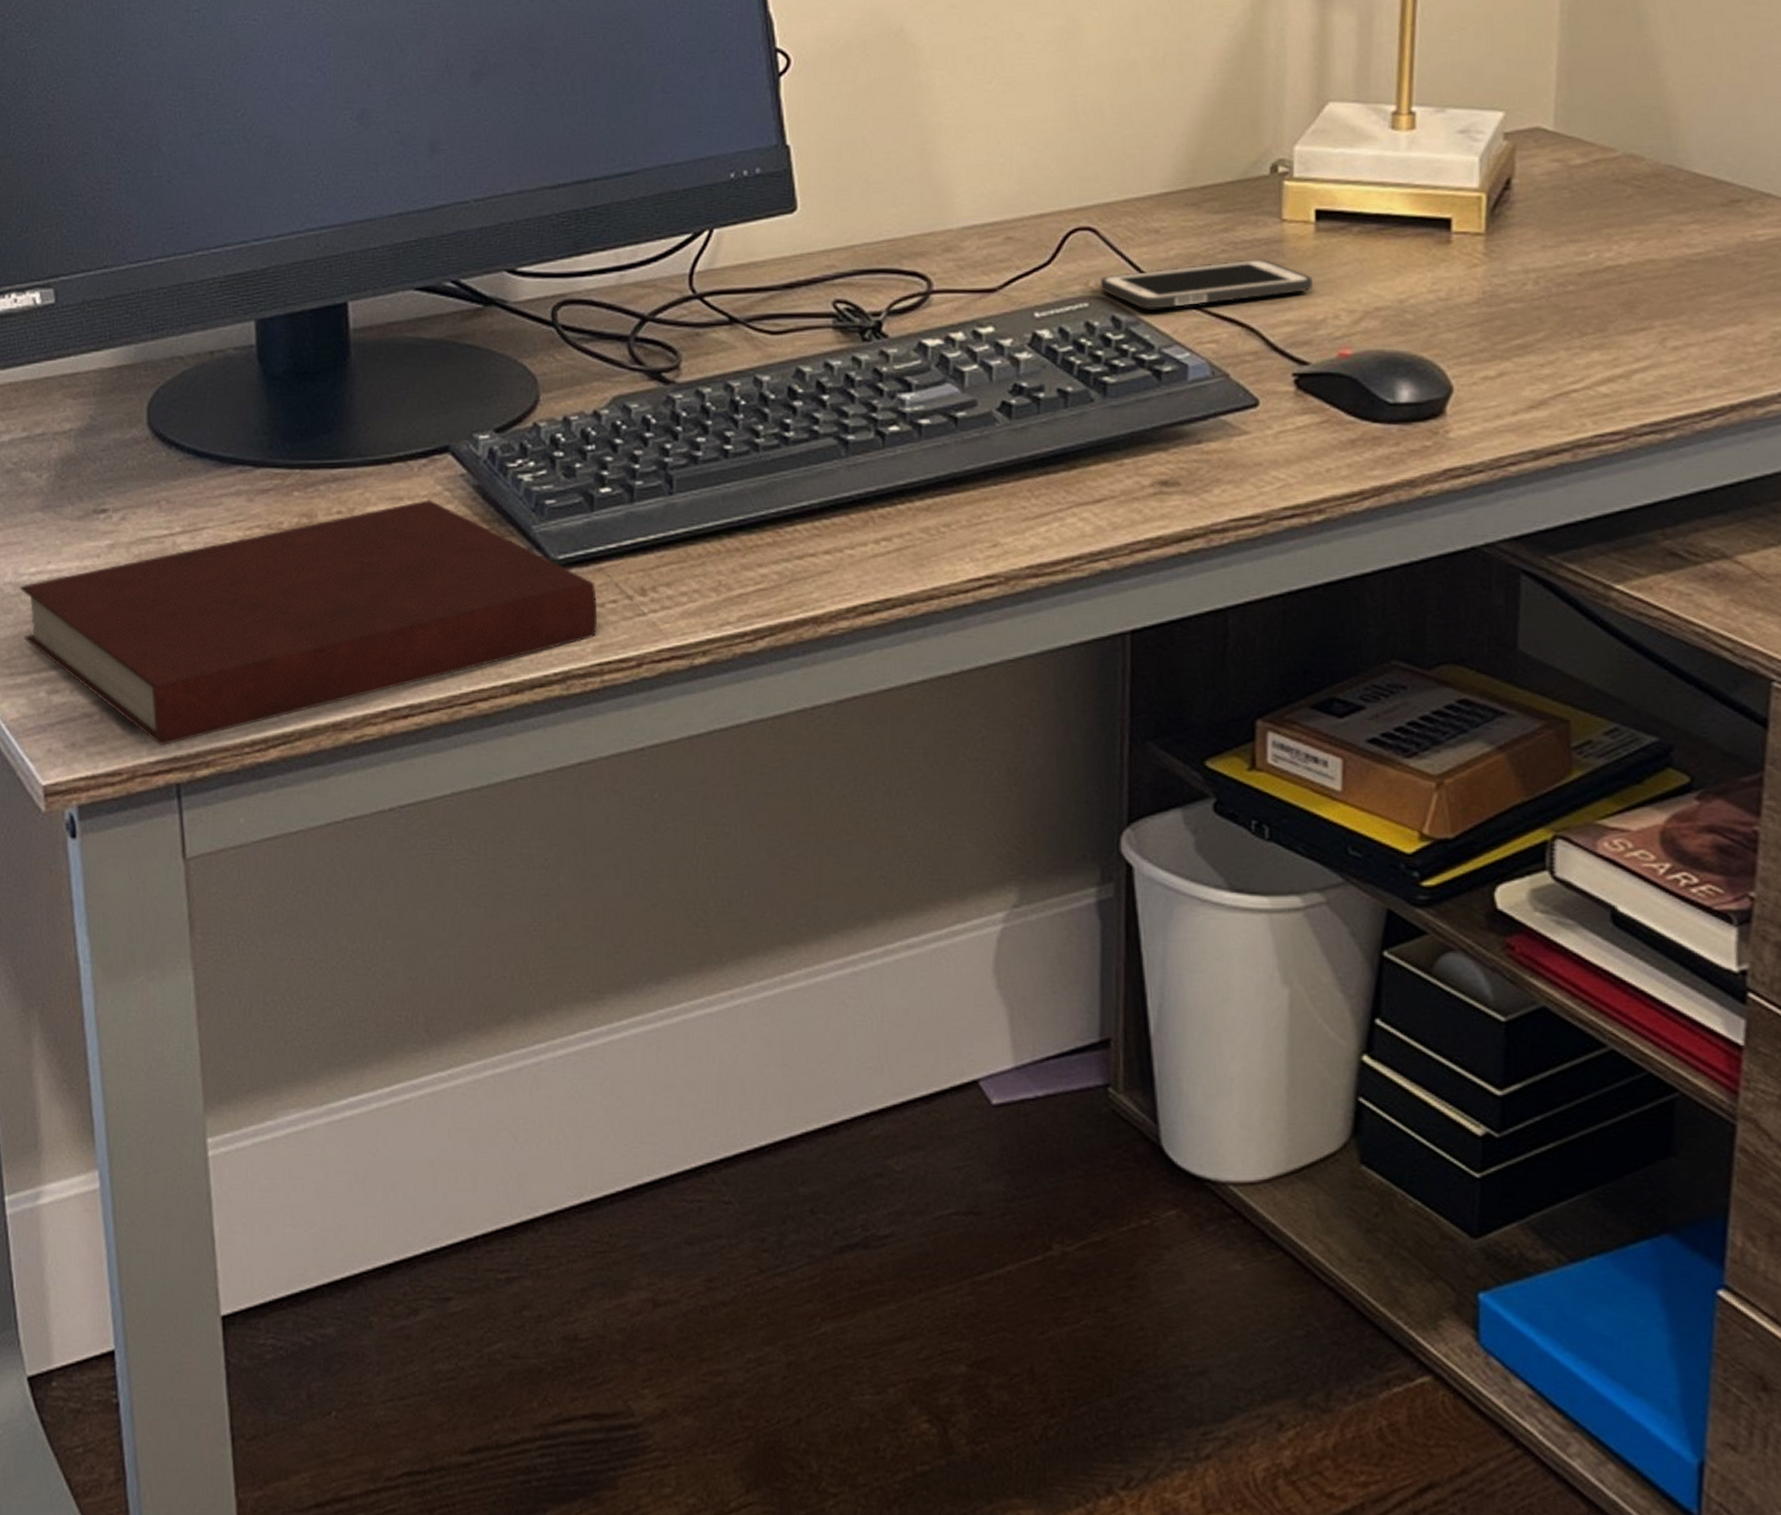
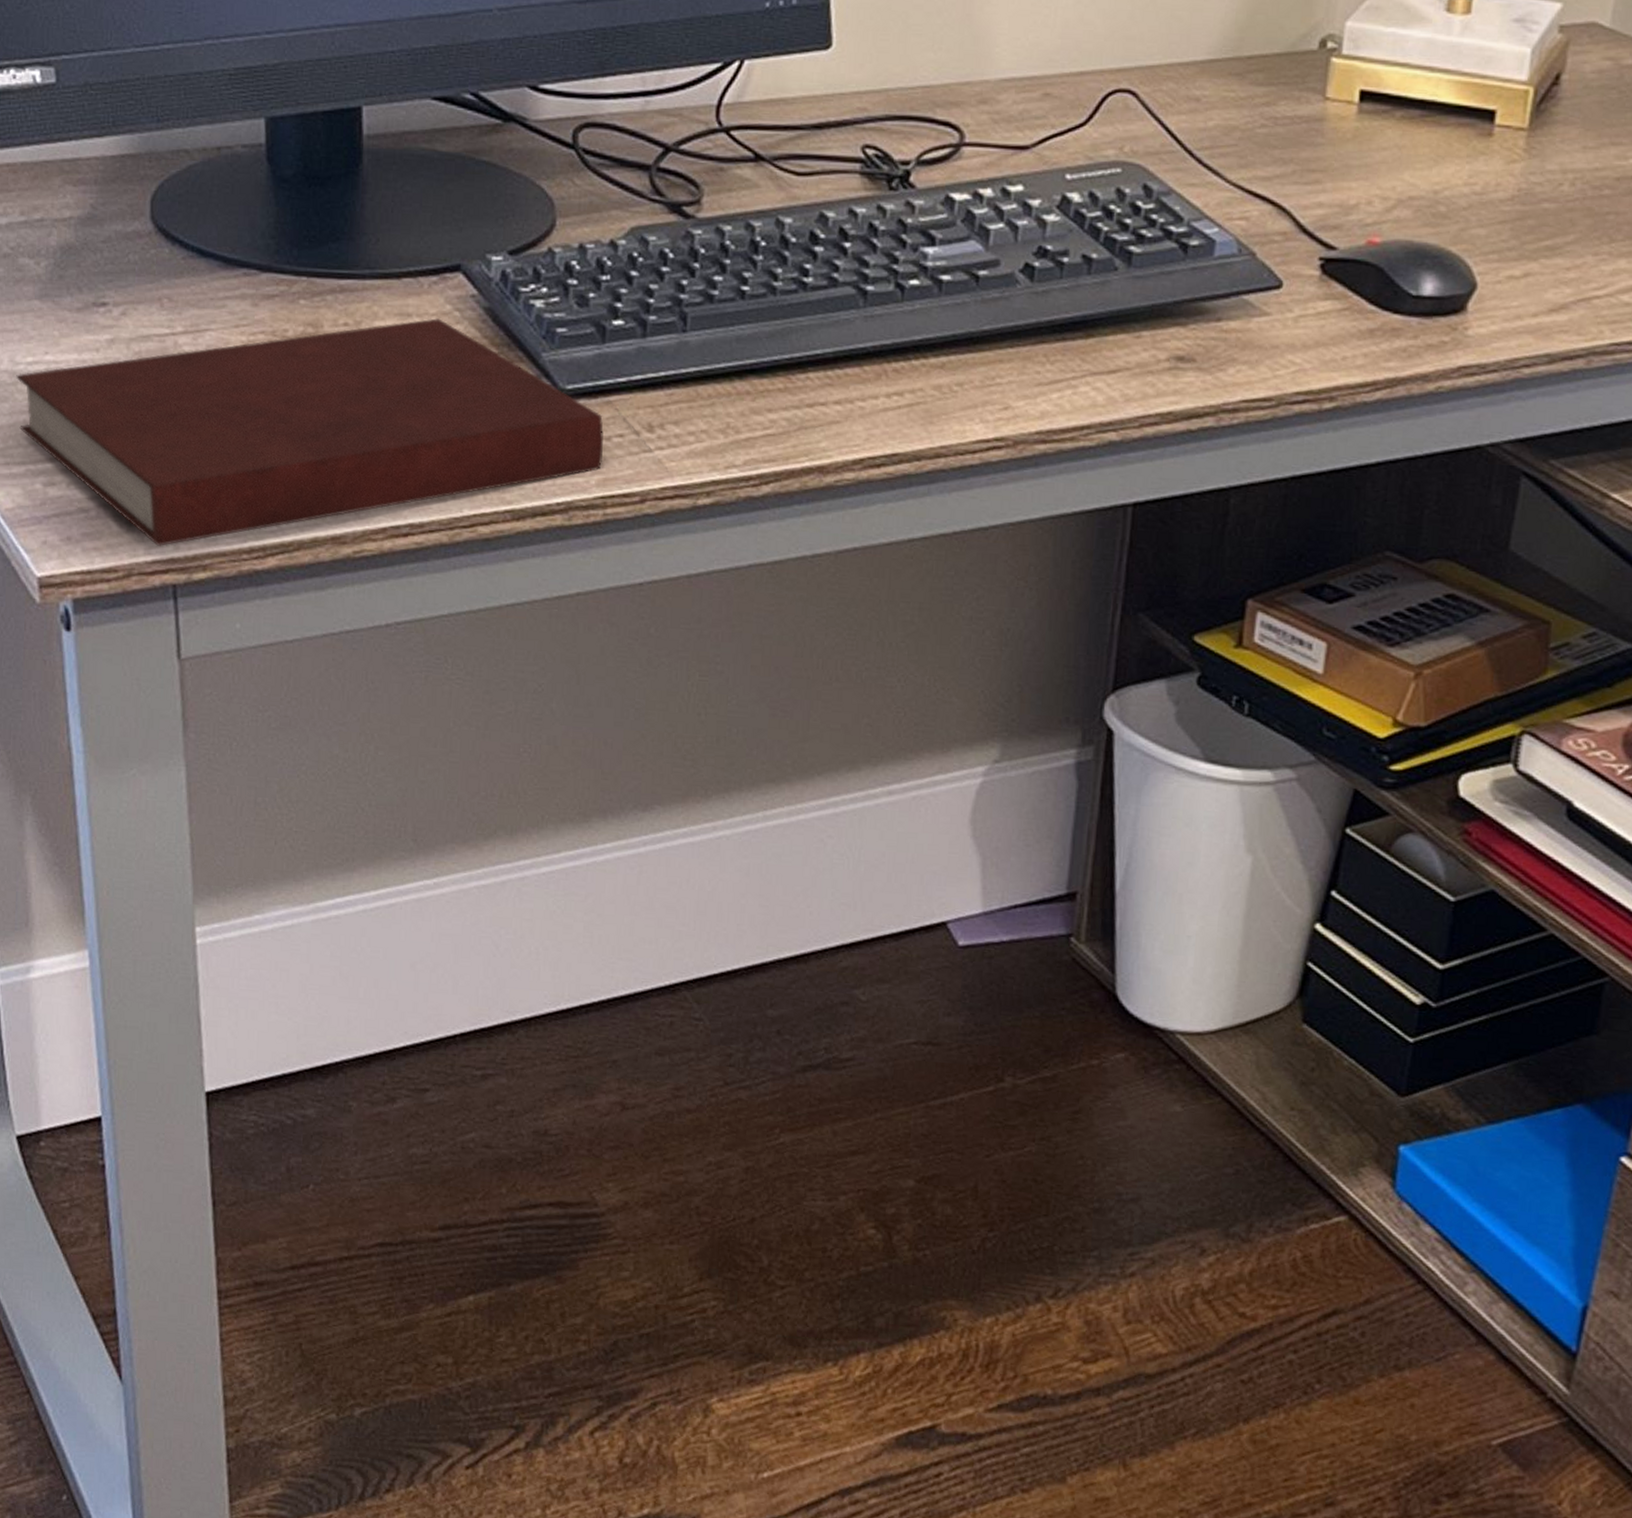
cell phone: present [1100,258,1314,310] -> none [1134,136,1351,181]

